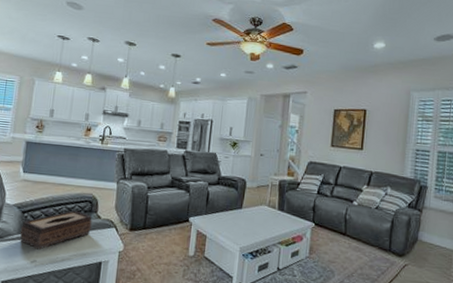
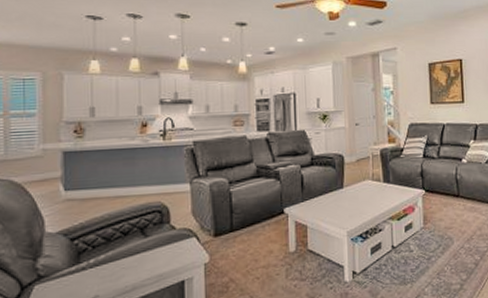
tissue box: present [20,210,92,250] -> none [72,225,165,282]

